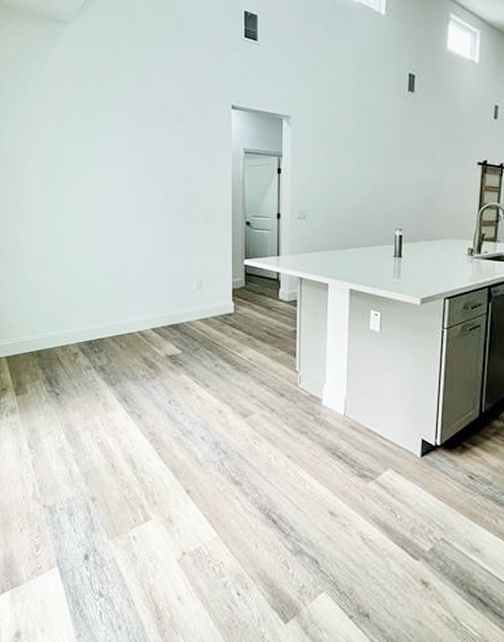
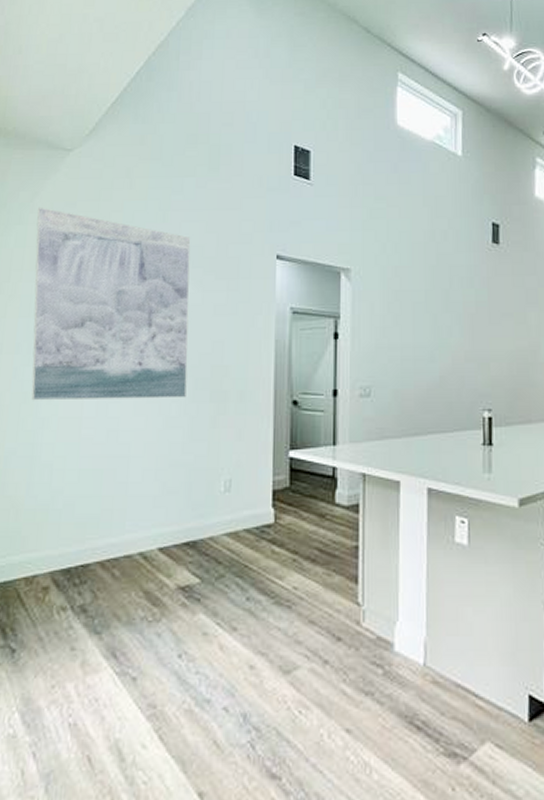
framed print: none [47,70,166,222] -> present [31,207,191,401]

